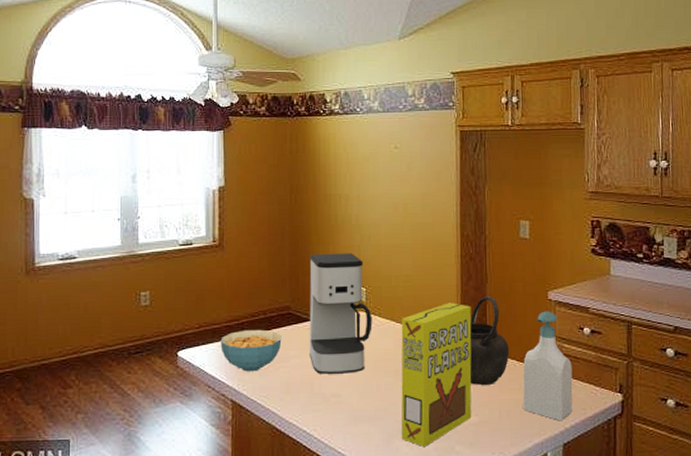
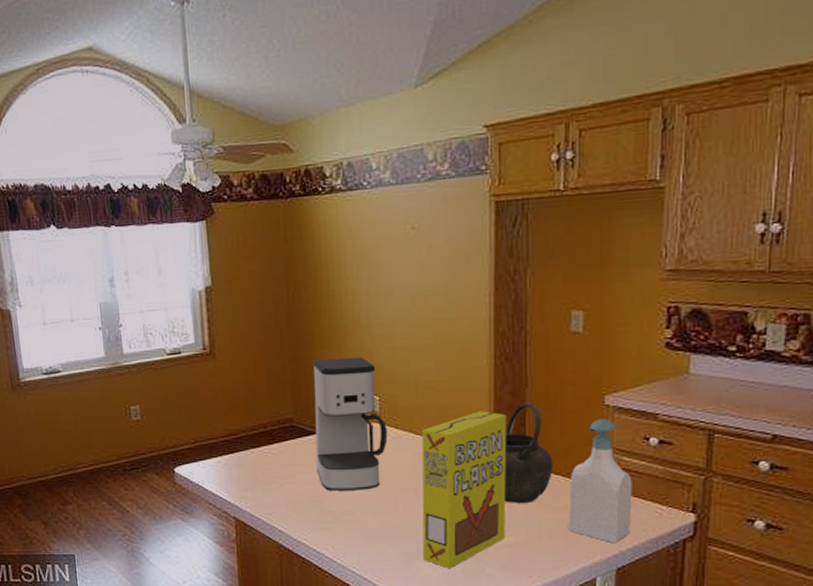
cereal bowl: present [220,329,282,372] -> none [219,443,285,489]

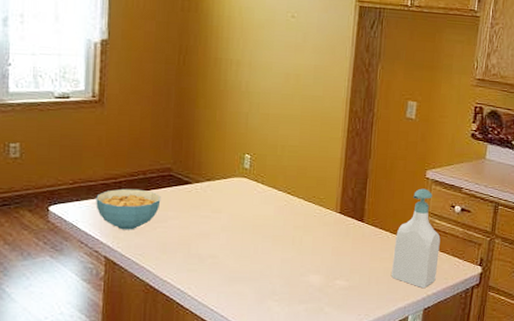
cereal bowl: none [219,443,285,489] -> present [96,188,161,230]
coffee maker: present [312,357,388,491] -> none [188,117,255,237]
cereal box: present [421,411,507,569] -> none [275,175,353,308]
kettle: present [503,403,554,503] -> none [344,171,385,253]

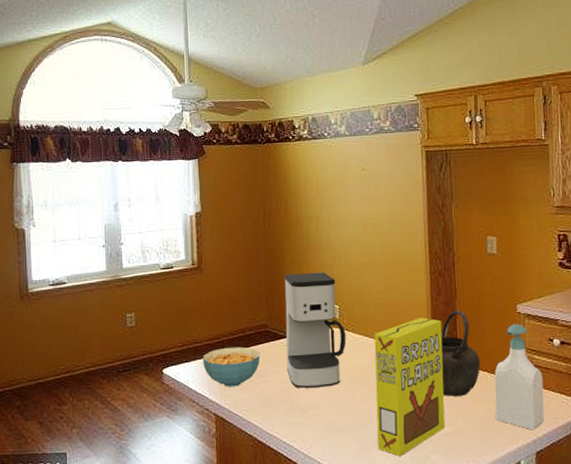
coffee maker: none [188,117,255,237] -> present [284,272,347,388]
cereal box: none [275,175,353,308] -> present [374,317,445,457]
kettle: none [344,171,385,253] -> present [441,311,481,396]

